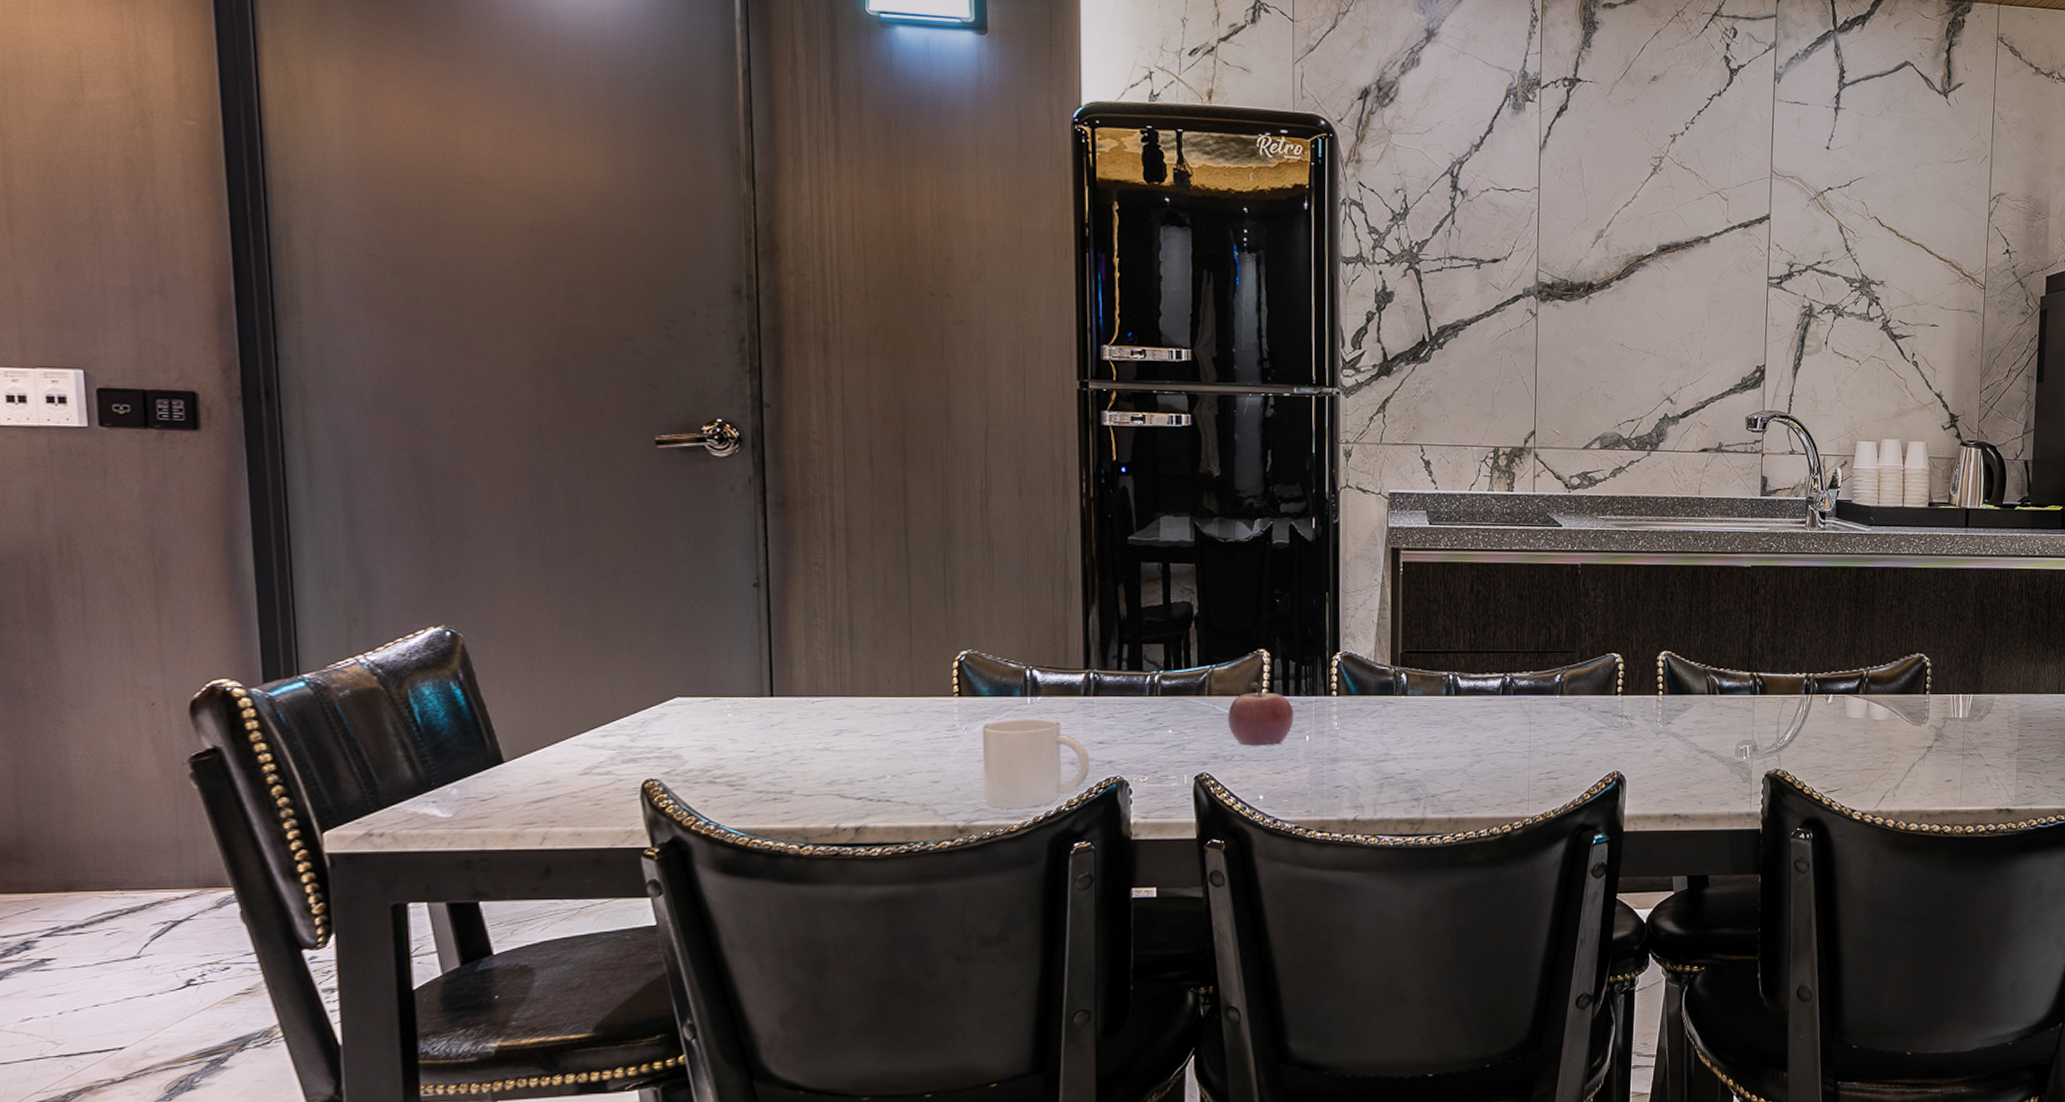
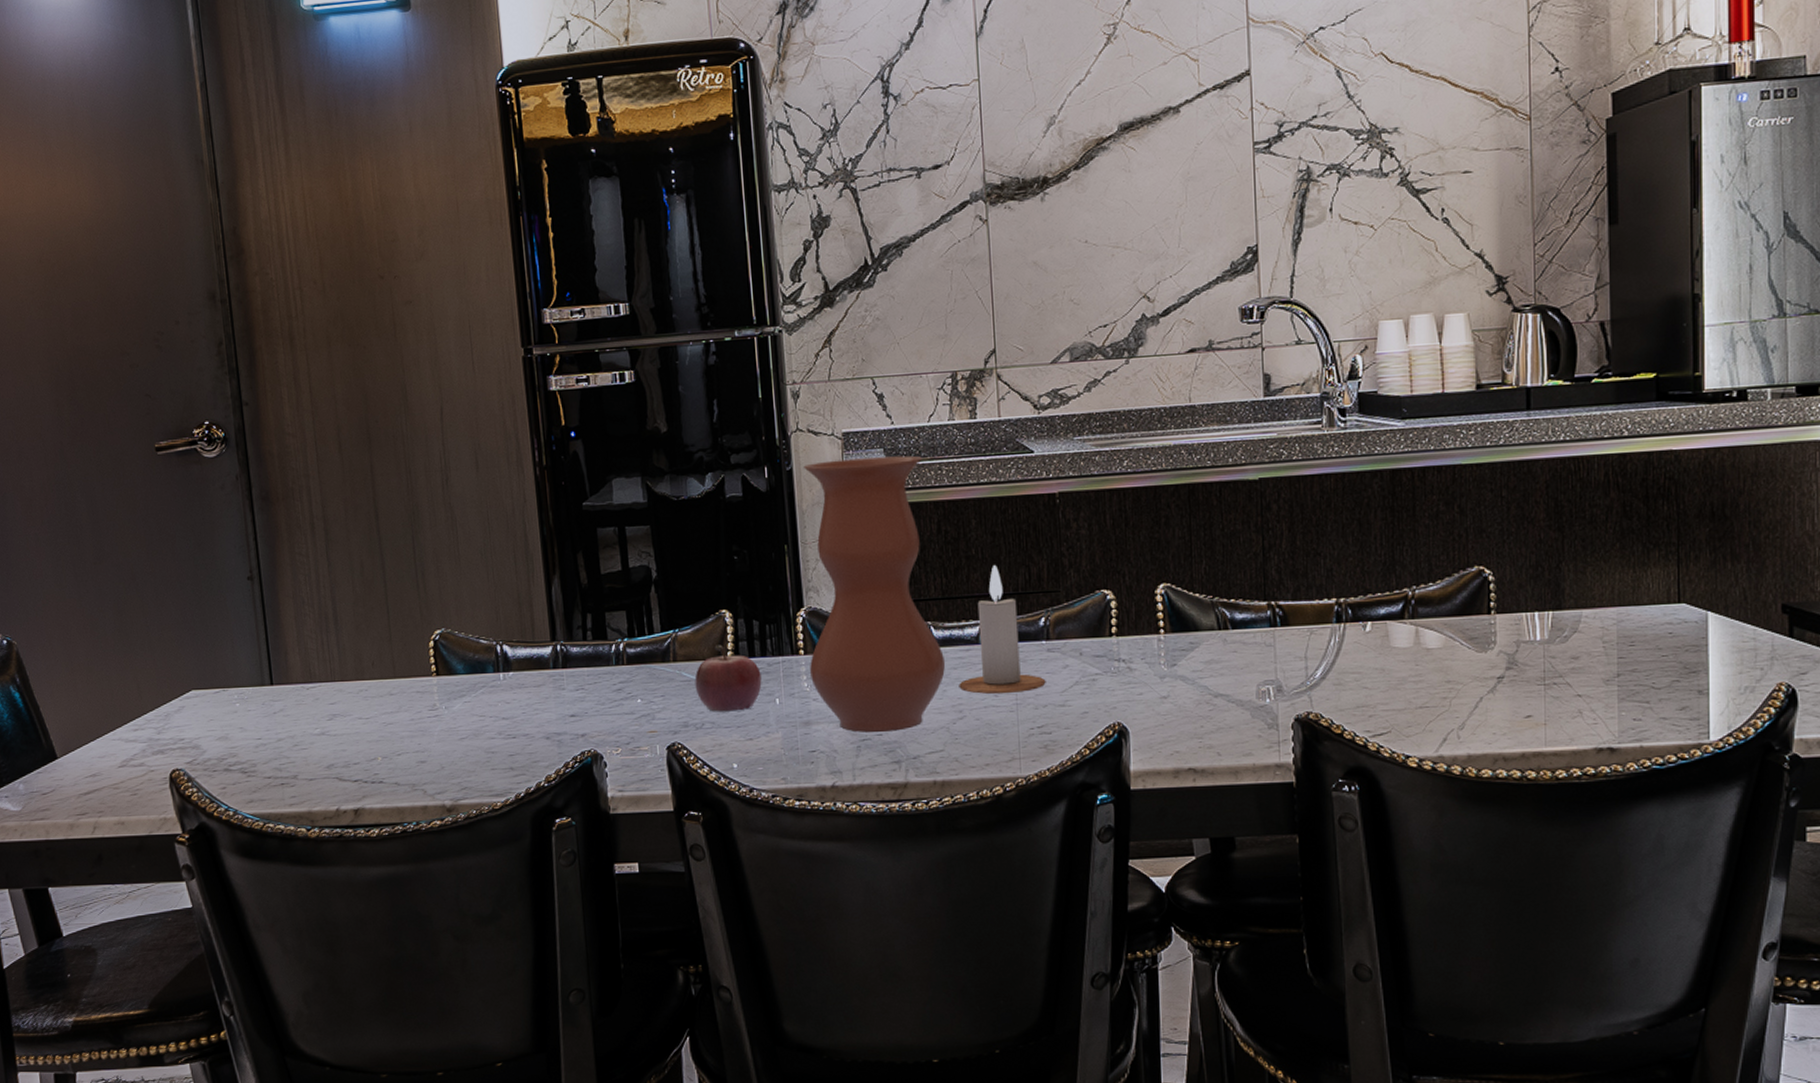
mug: present [982,718,1090,809] -> none [460,694,565,786]
vase: none [1341,517,1468,771] -> present [803,455,946,732]
candle: none [1478,625,1557,742] -> present [959,565,1046,695]

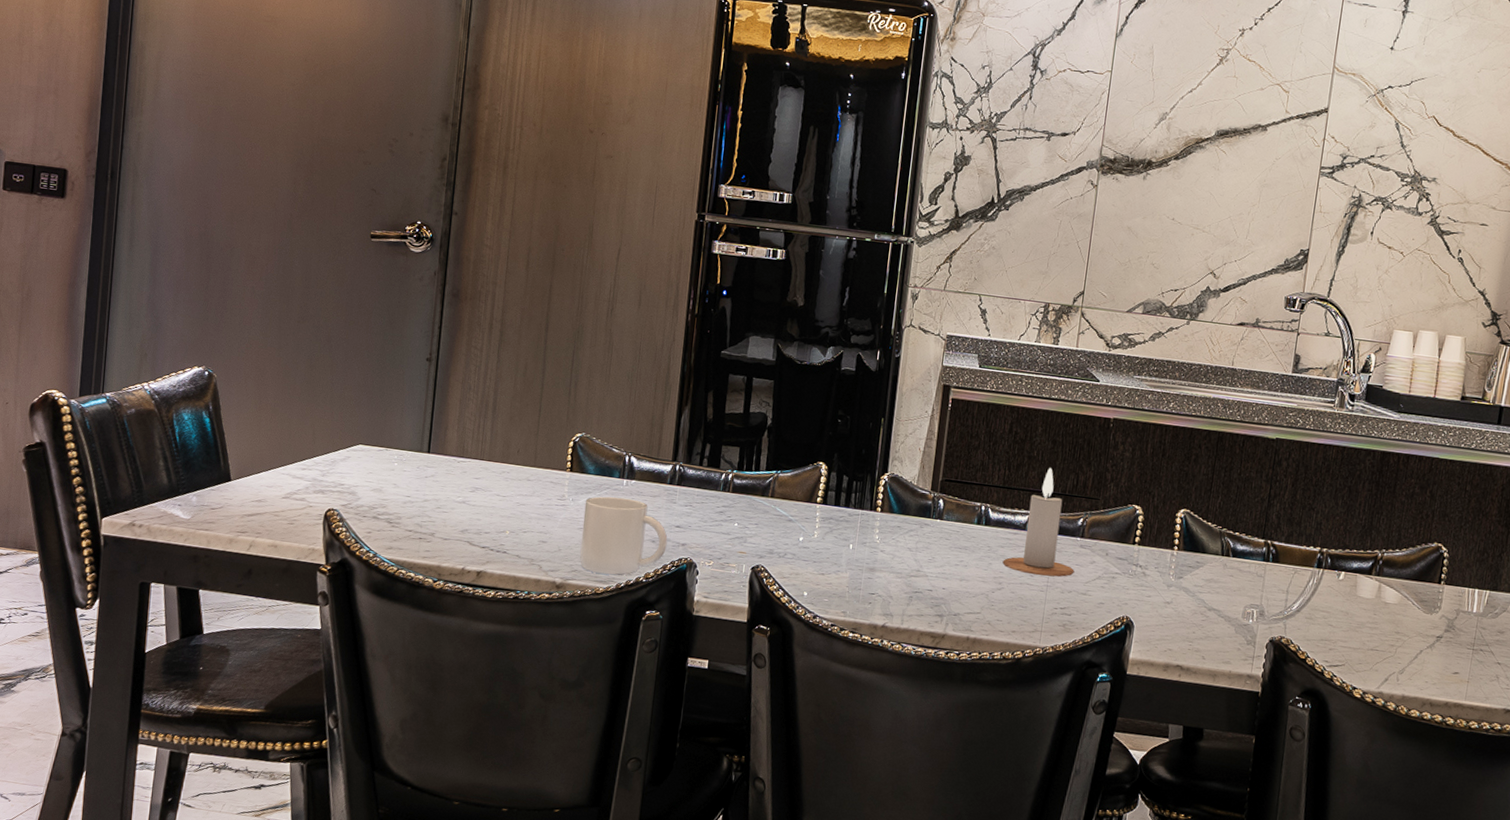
mug: none [460,694,565,786] -> present [579,496,668,576]
fruit: present [695,644,762,712] -> none [785,490,842,549]
vase: present [803,455,946,732] -> none [882,355,1008,590]

